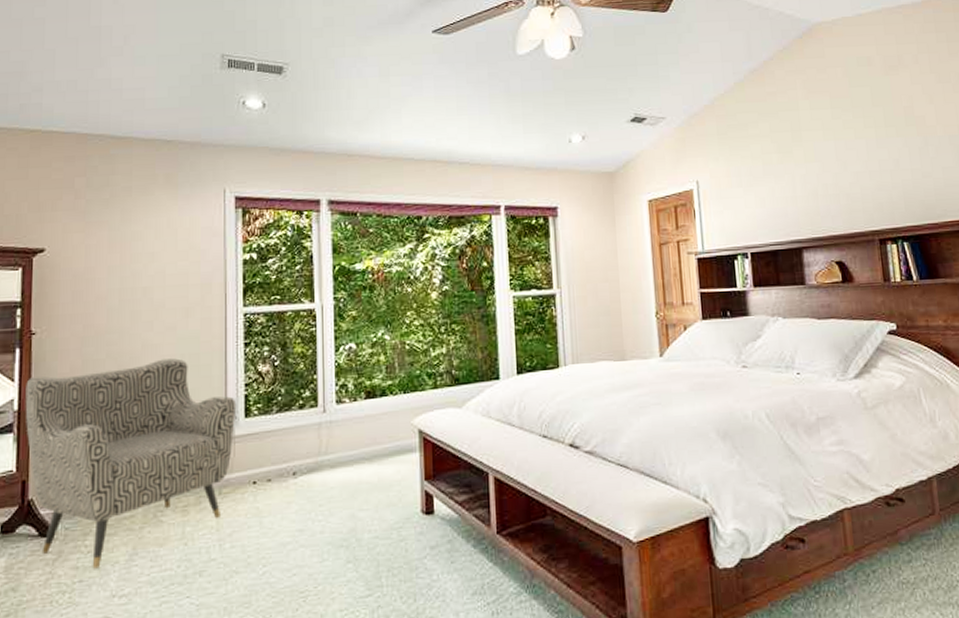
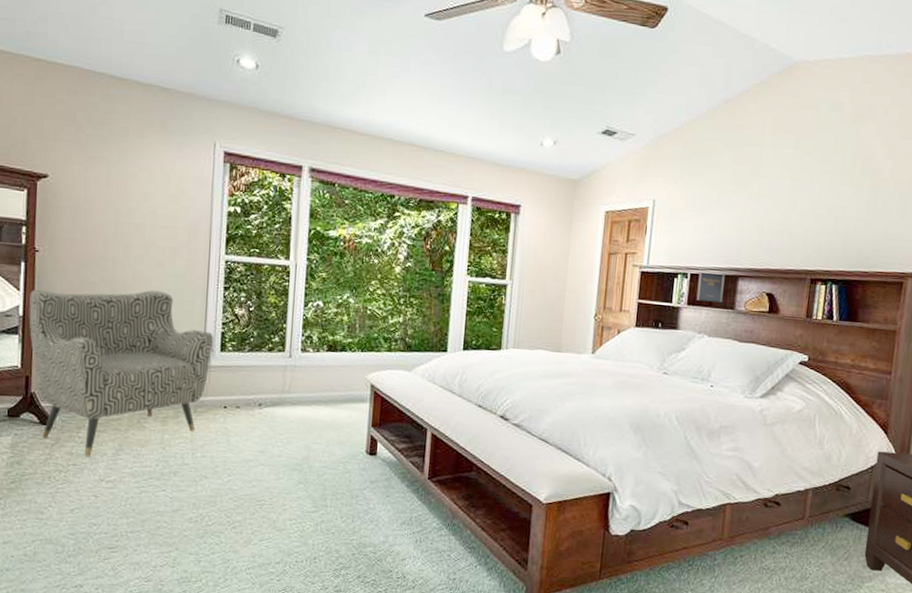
books: none [759,244,790,281] -> present [696,266,725,303]

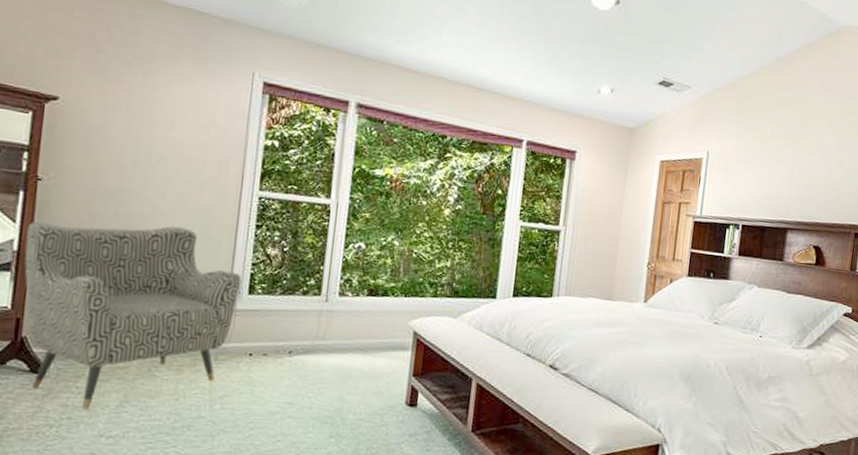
books: present [696,266,725,303] -> none [747,218,775,254]

